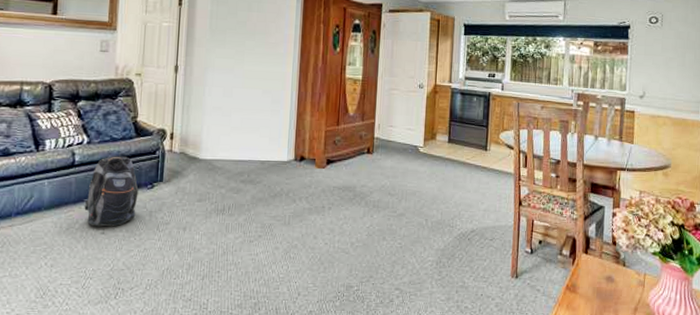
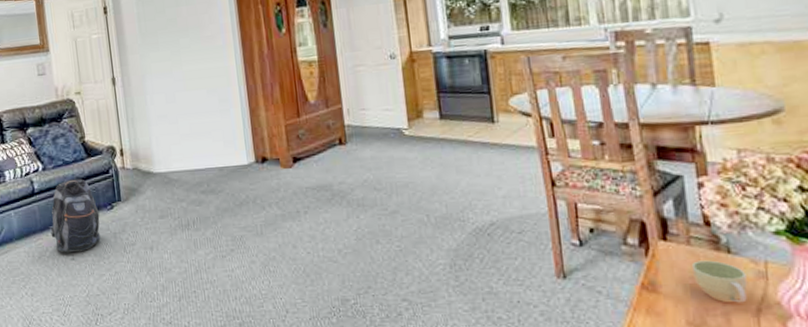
cup: none [599,270,633,303] -> present [691,260,749,303]

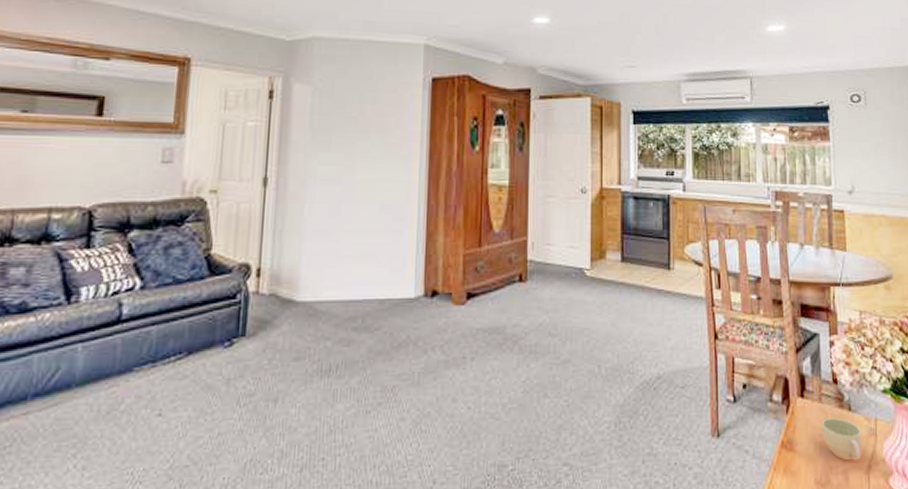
backpack: present [51,179,101,253] -> none [133,304,212,406]

